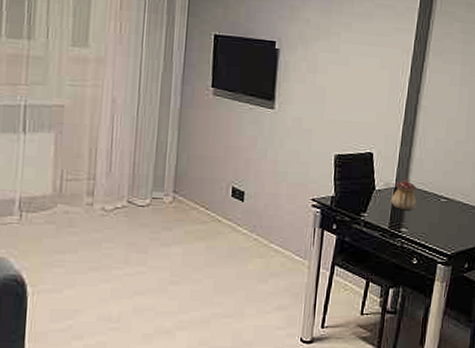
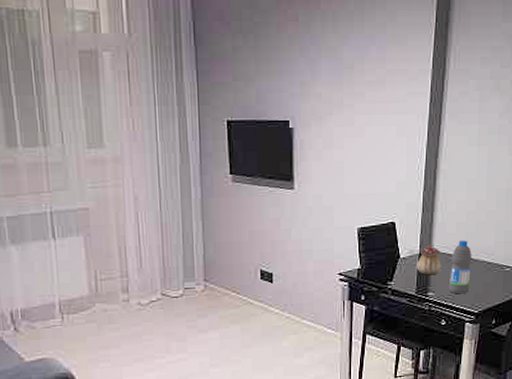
water bottle: none [422,178,448,234] -> present [448,240,472,295]

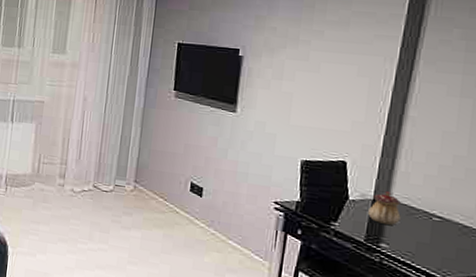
water bottle: present [448,240,472,295] -> none [407,194,443,255]

